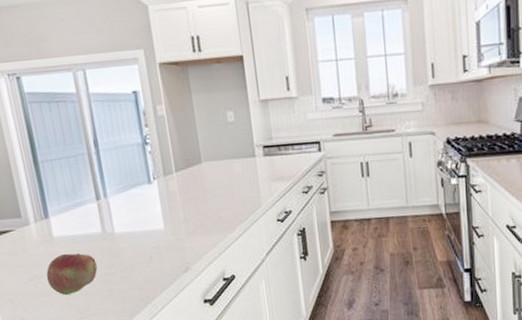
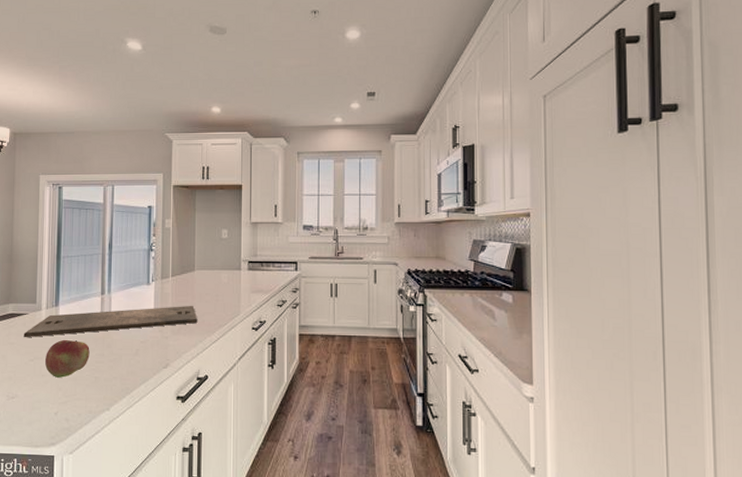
cutting board: none [15,201,215,257] -> present [23,305,198,338]

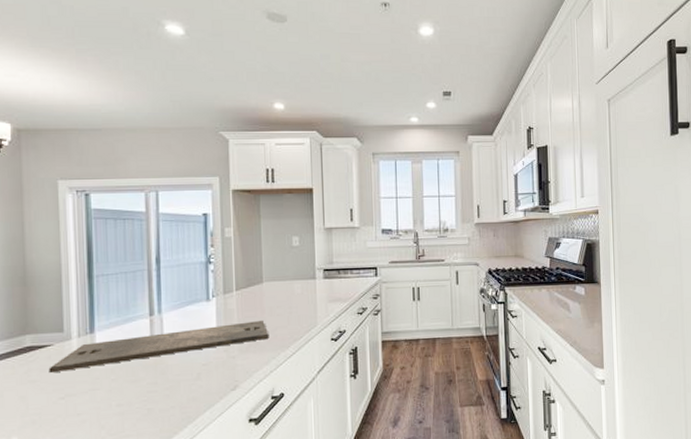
fruit: present [45,339,90,378] -> none [81,370,139,415]

